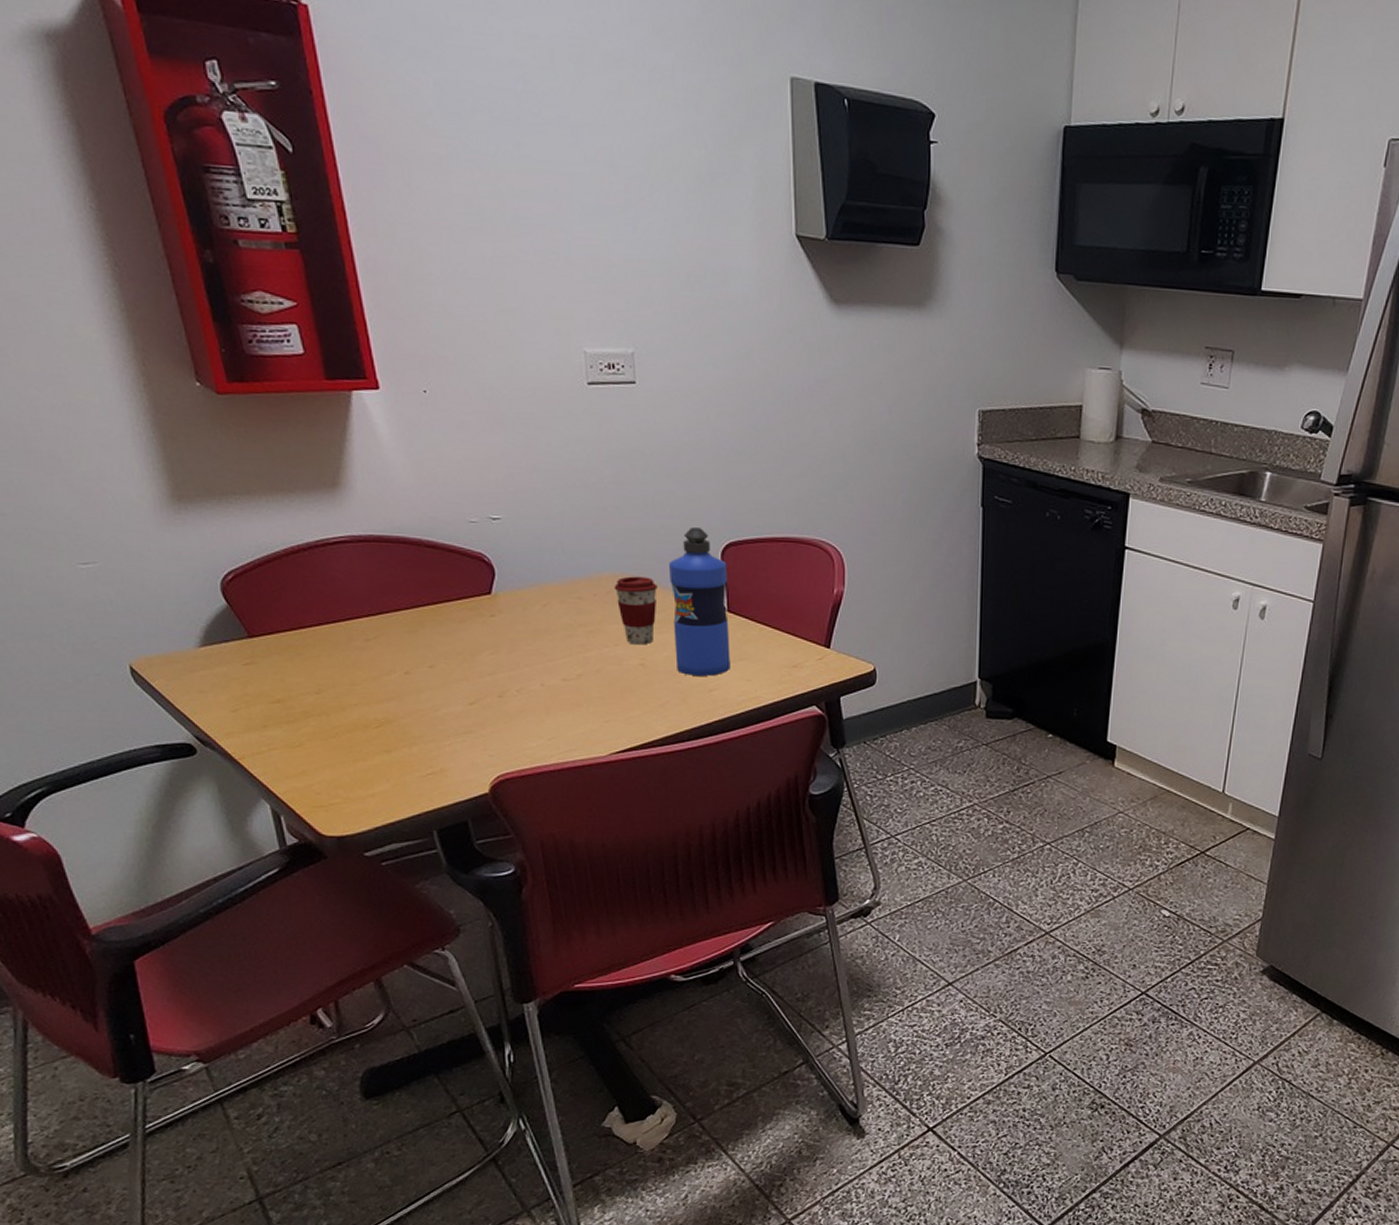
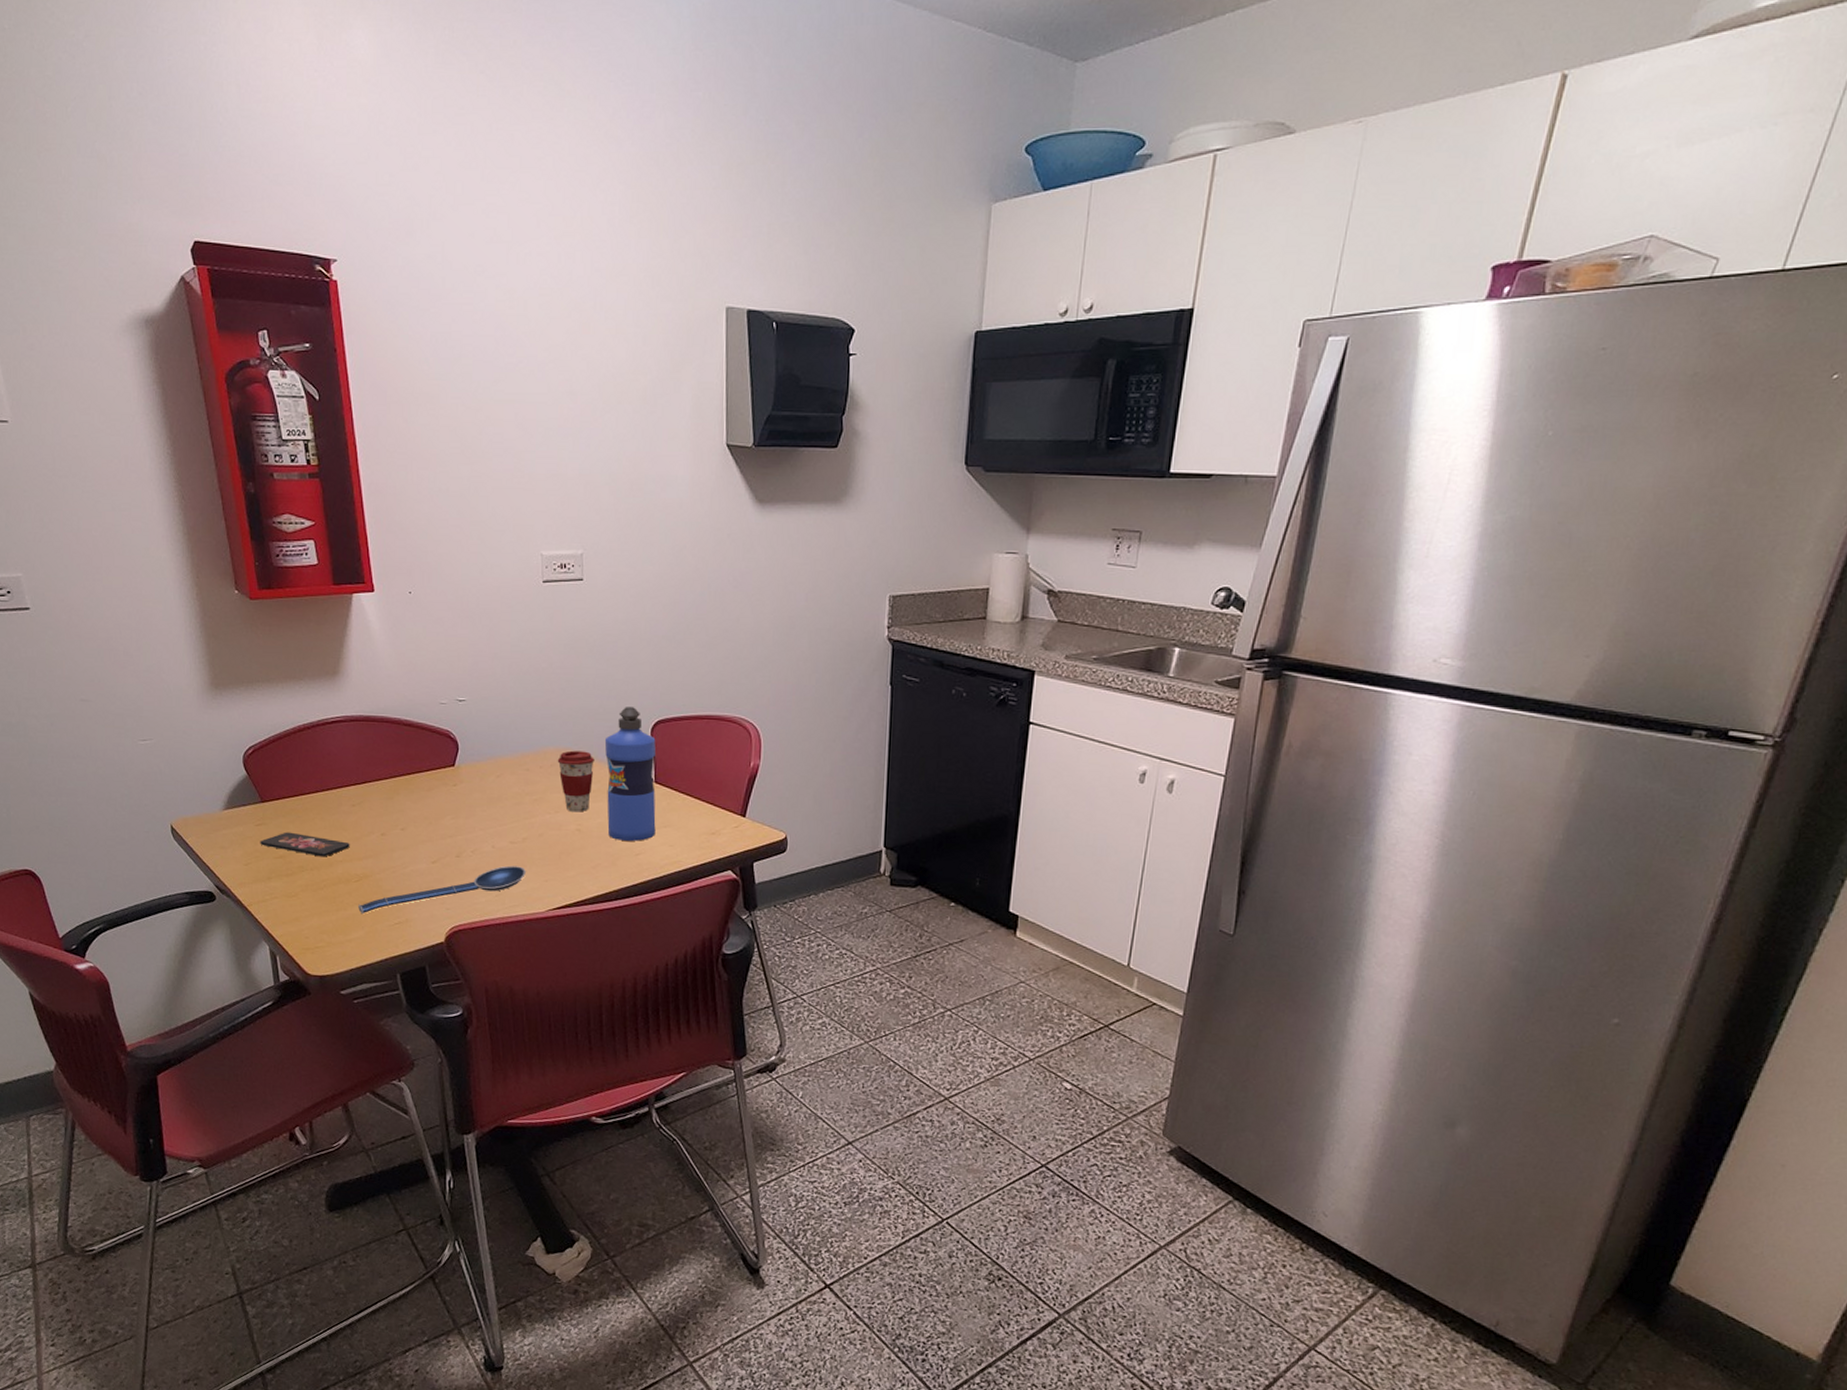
smartphone: none [250,671,366,701] -> present [260,832,350,857]
spoon: none [381,706,582,765] -> present [358,865,526,915]

